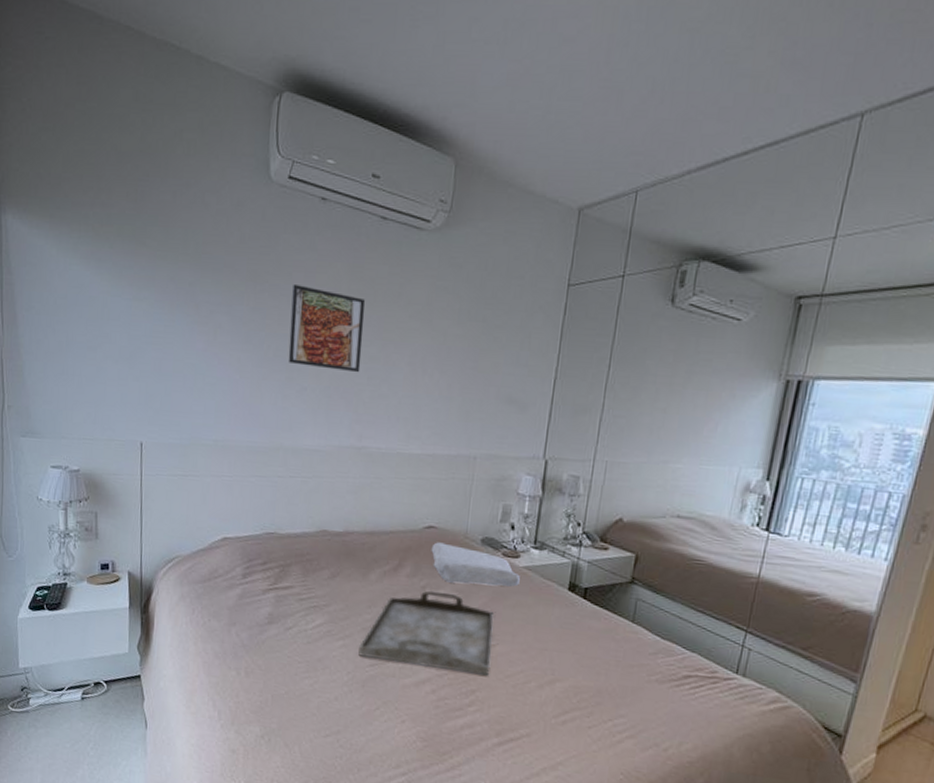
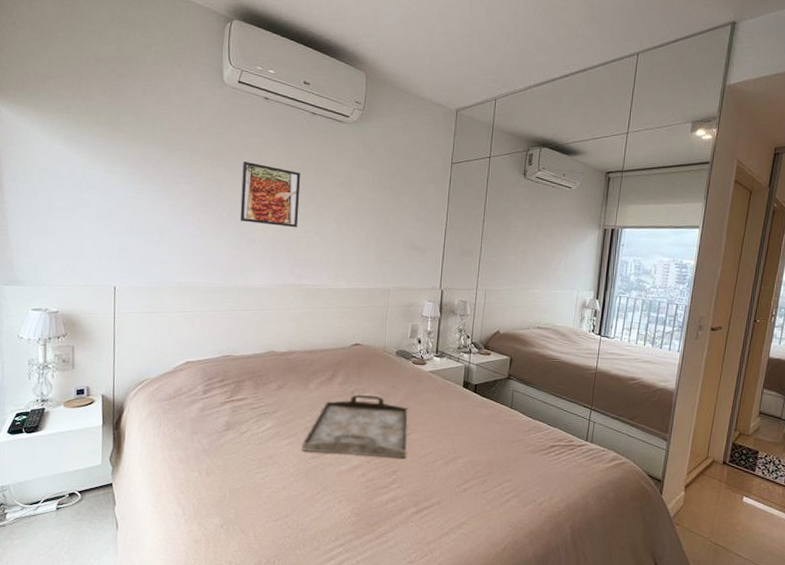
soap bar: present [431,542,520,587] -> none [358,356,427,388]

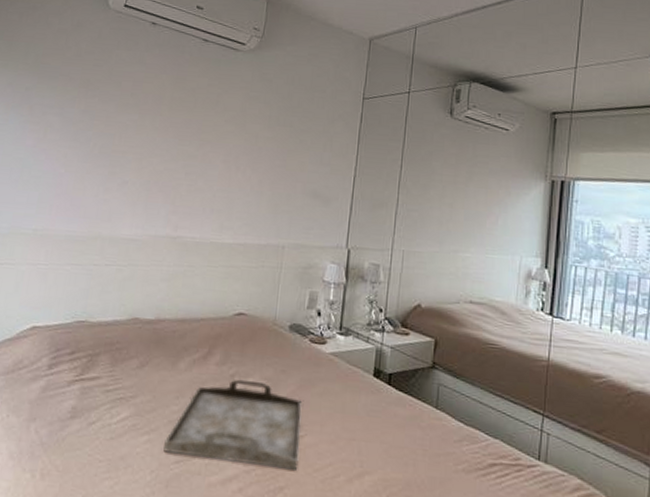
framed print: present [239,161,301,228] -> none [112,91,186,169]

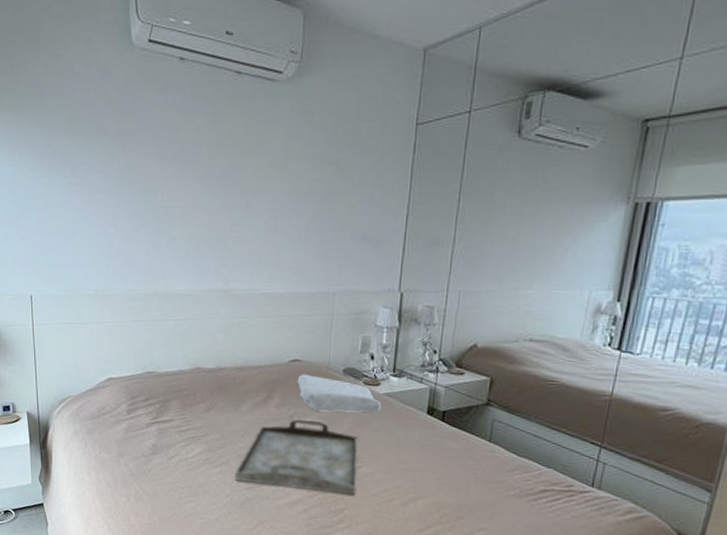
soap bar: none [241,329,327,374] -> present [297,374,381,413]

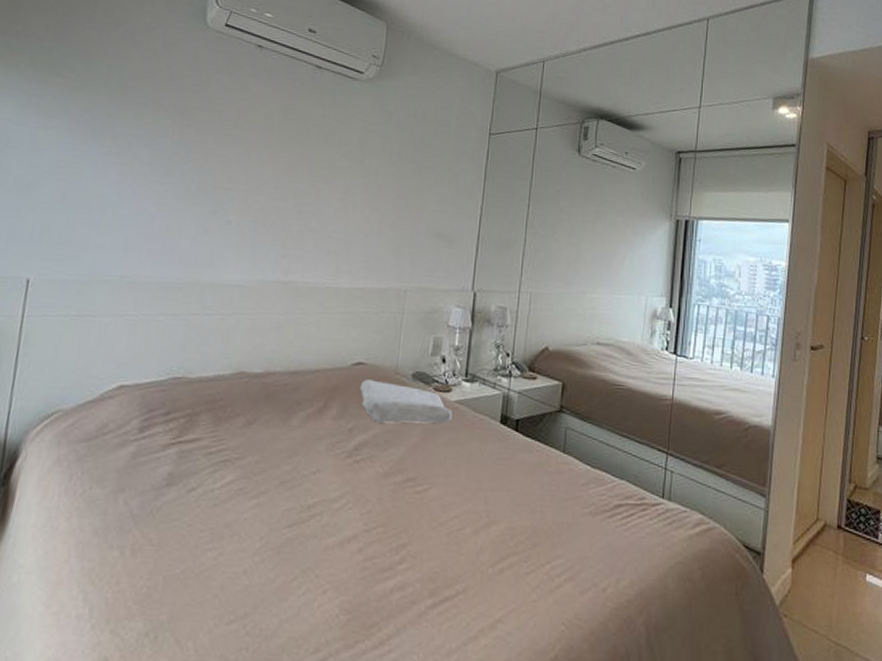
serving tray: present [235,419,358,495] -> none [274,433,426,526]

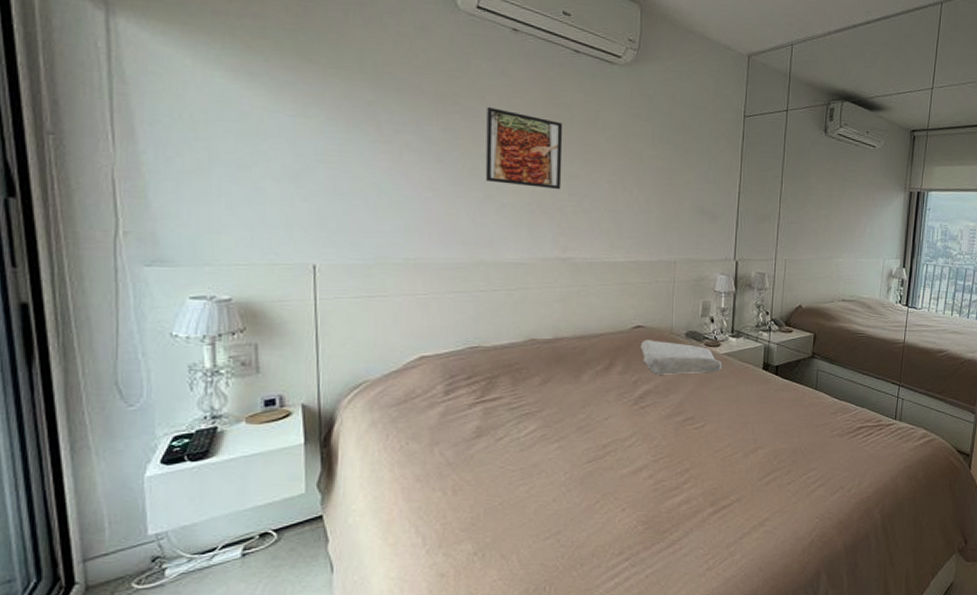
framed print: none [212,120,297,208] -> present [485,106,563,190]

